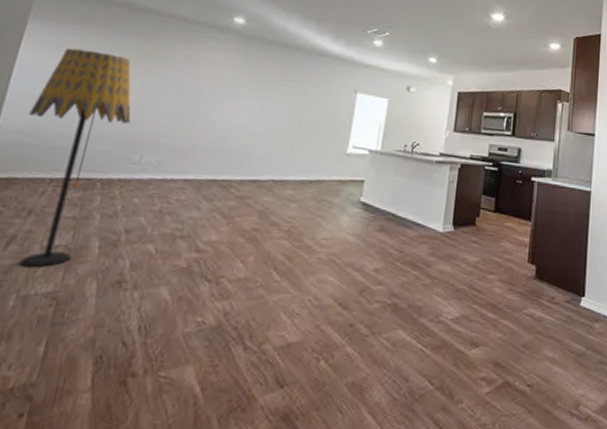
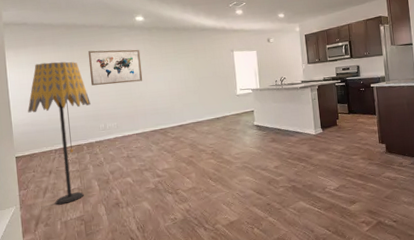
wall art: none [139,47,227,106] -> present [88,49,143,86]

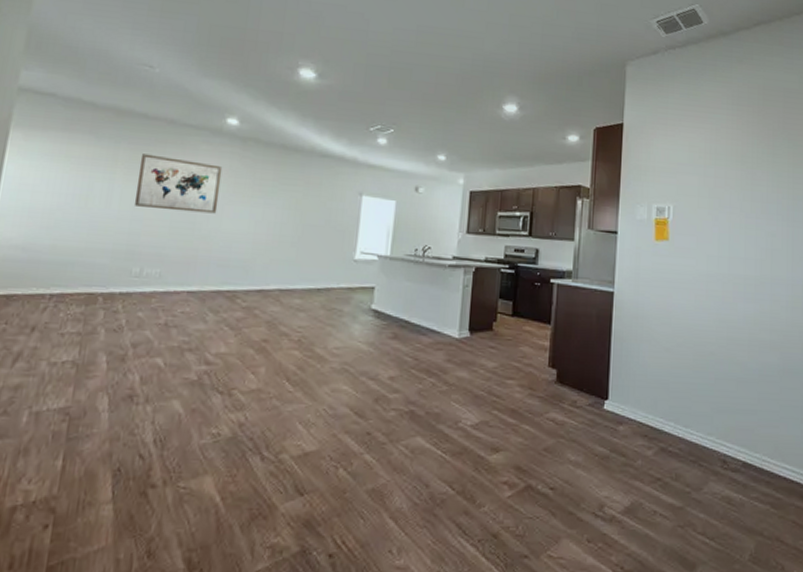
floor lamp: present [28,61,91,205] -> none [21,157,127,384]

